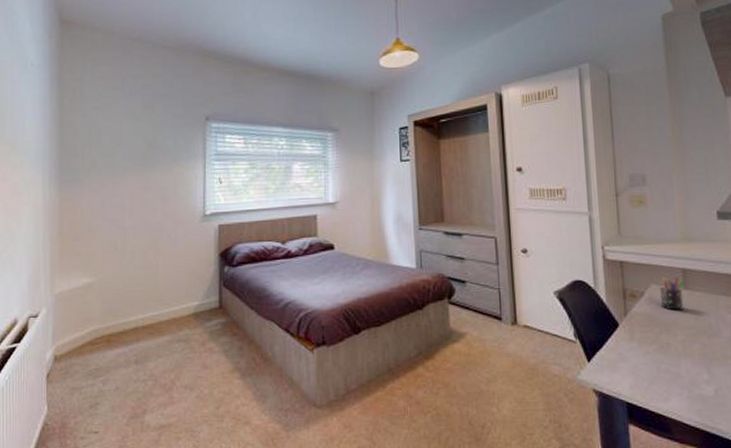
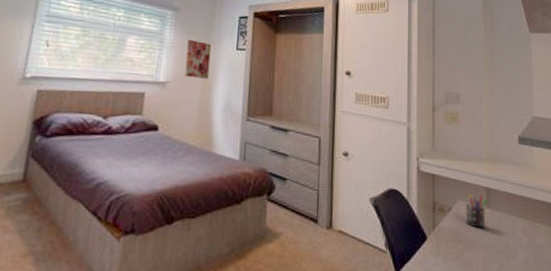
wall art: none [351,158,376,195] -> present [185,40,212,79]

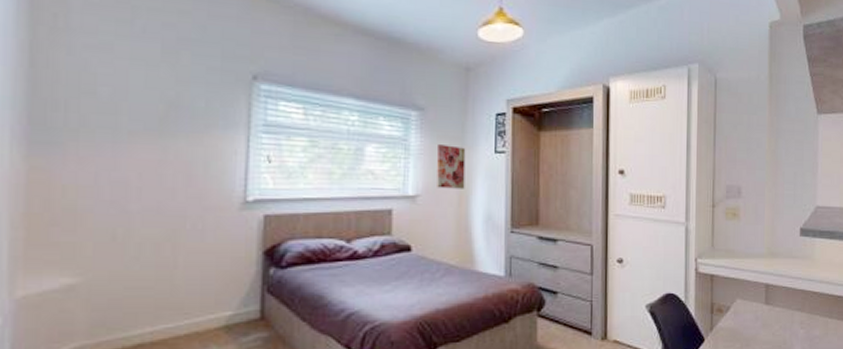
pen holder: present [465,193,488,230] -> none [743,291,767,327]

